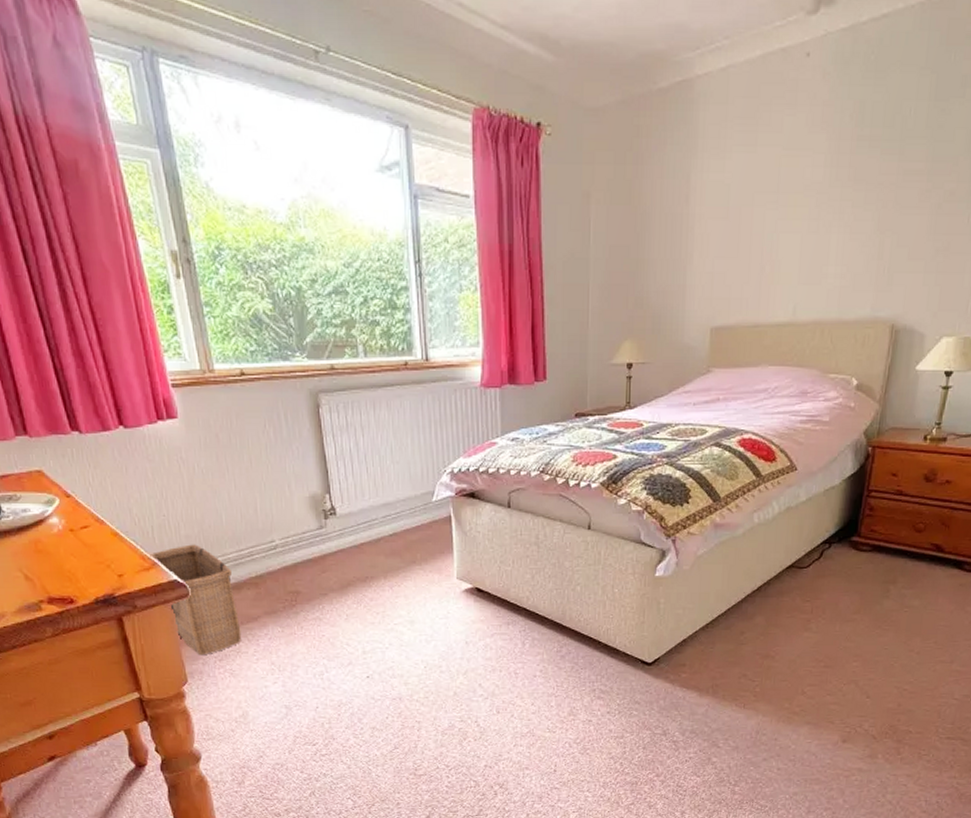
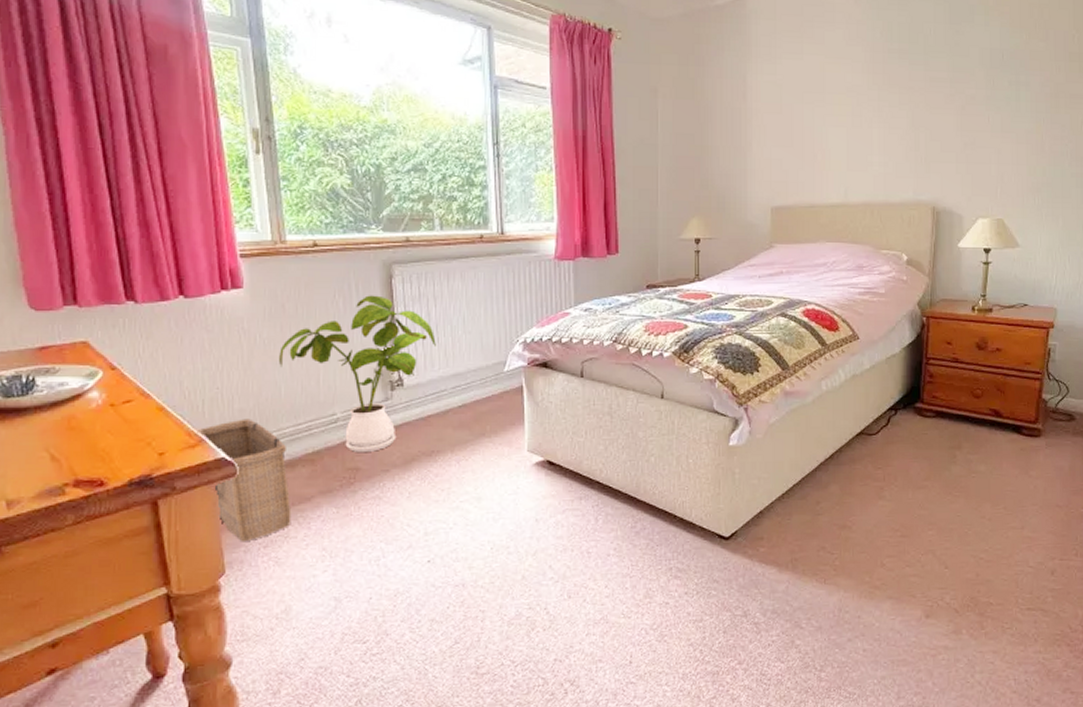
house plant: none [217,425,365,578] -> present [279,295,436,453]

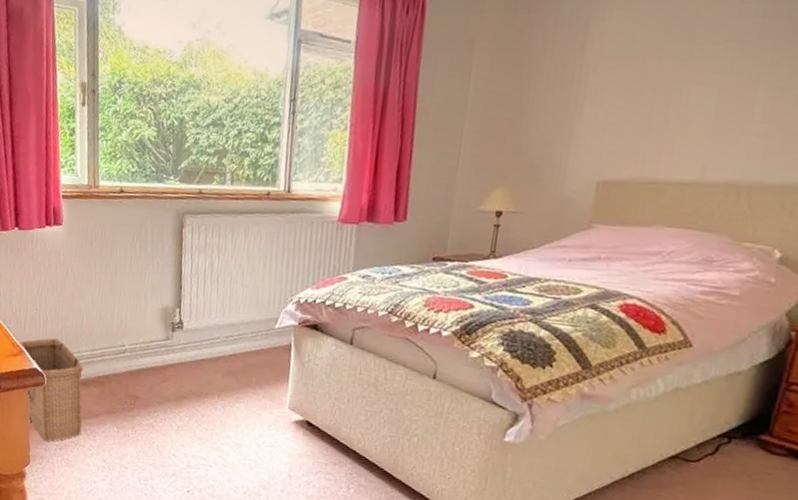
house plant: present [279,295,436,453] -> none [84,241,216,384]

